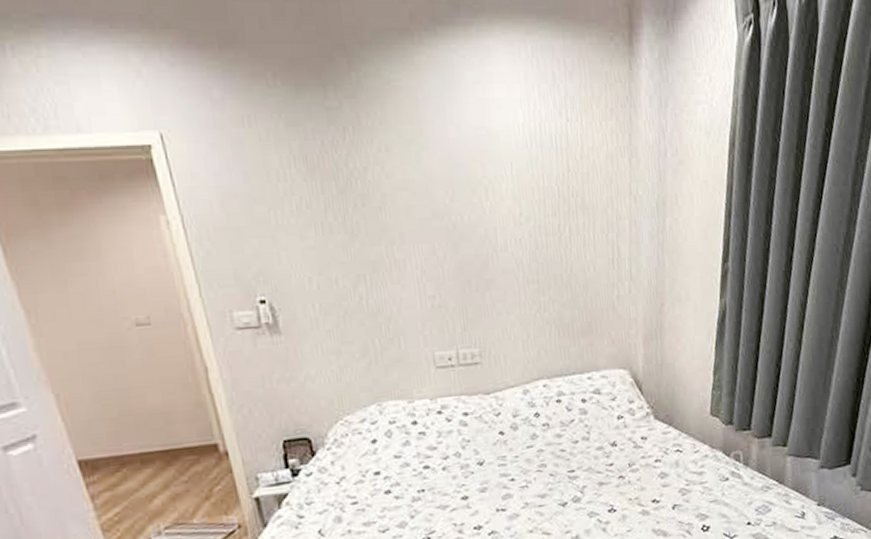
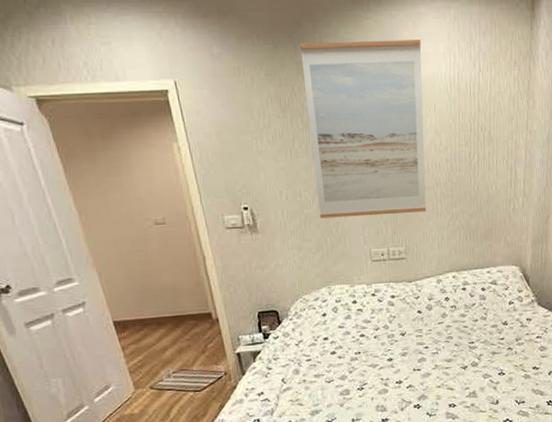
wall art: none [331,81,506,313] -> present [300,40,427,219]

